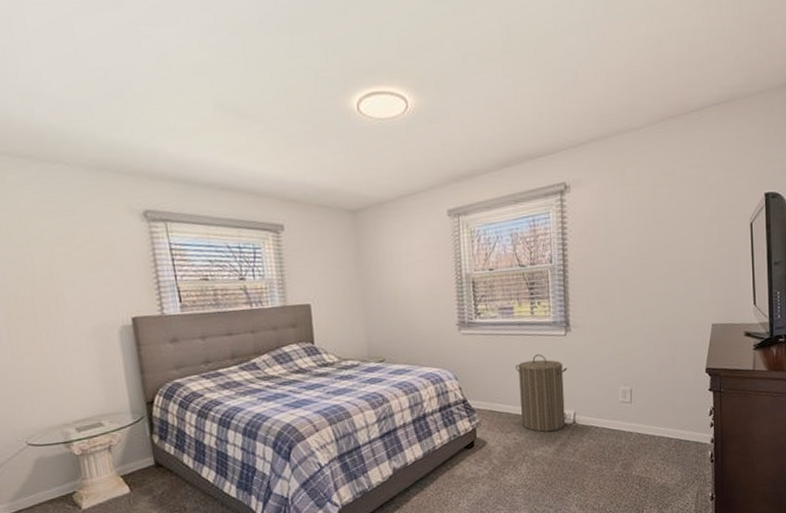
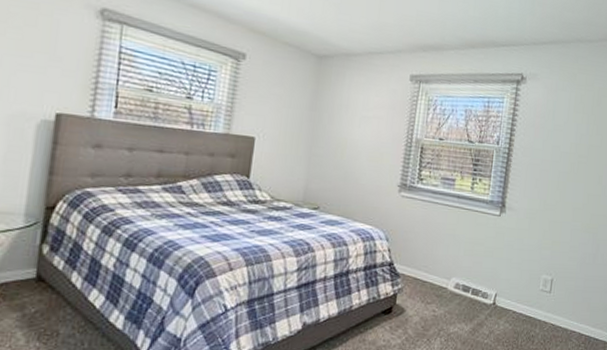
laundry hamper: present [515,354,567,432] -> none [443,230,496,310]

